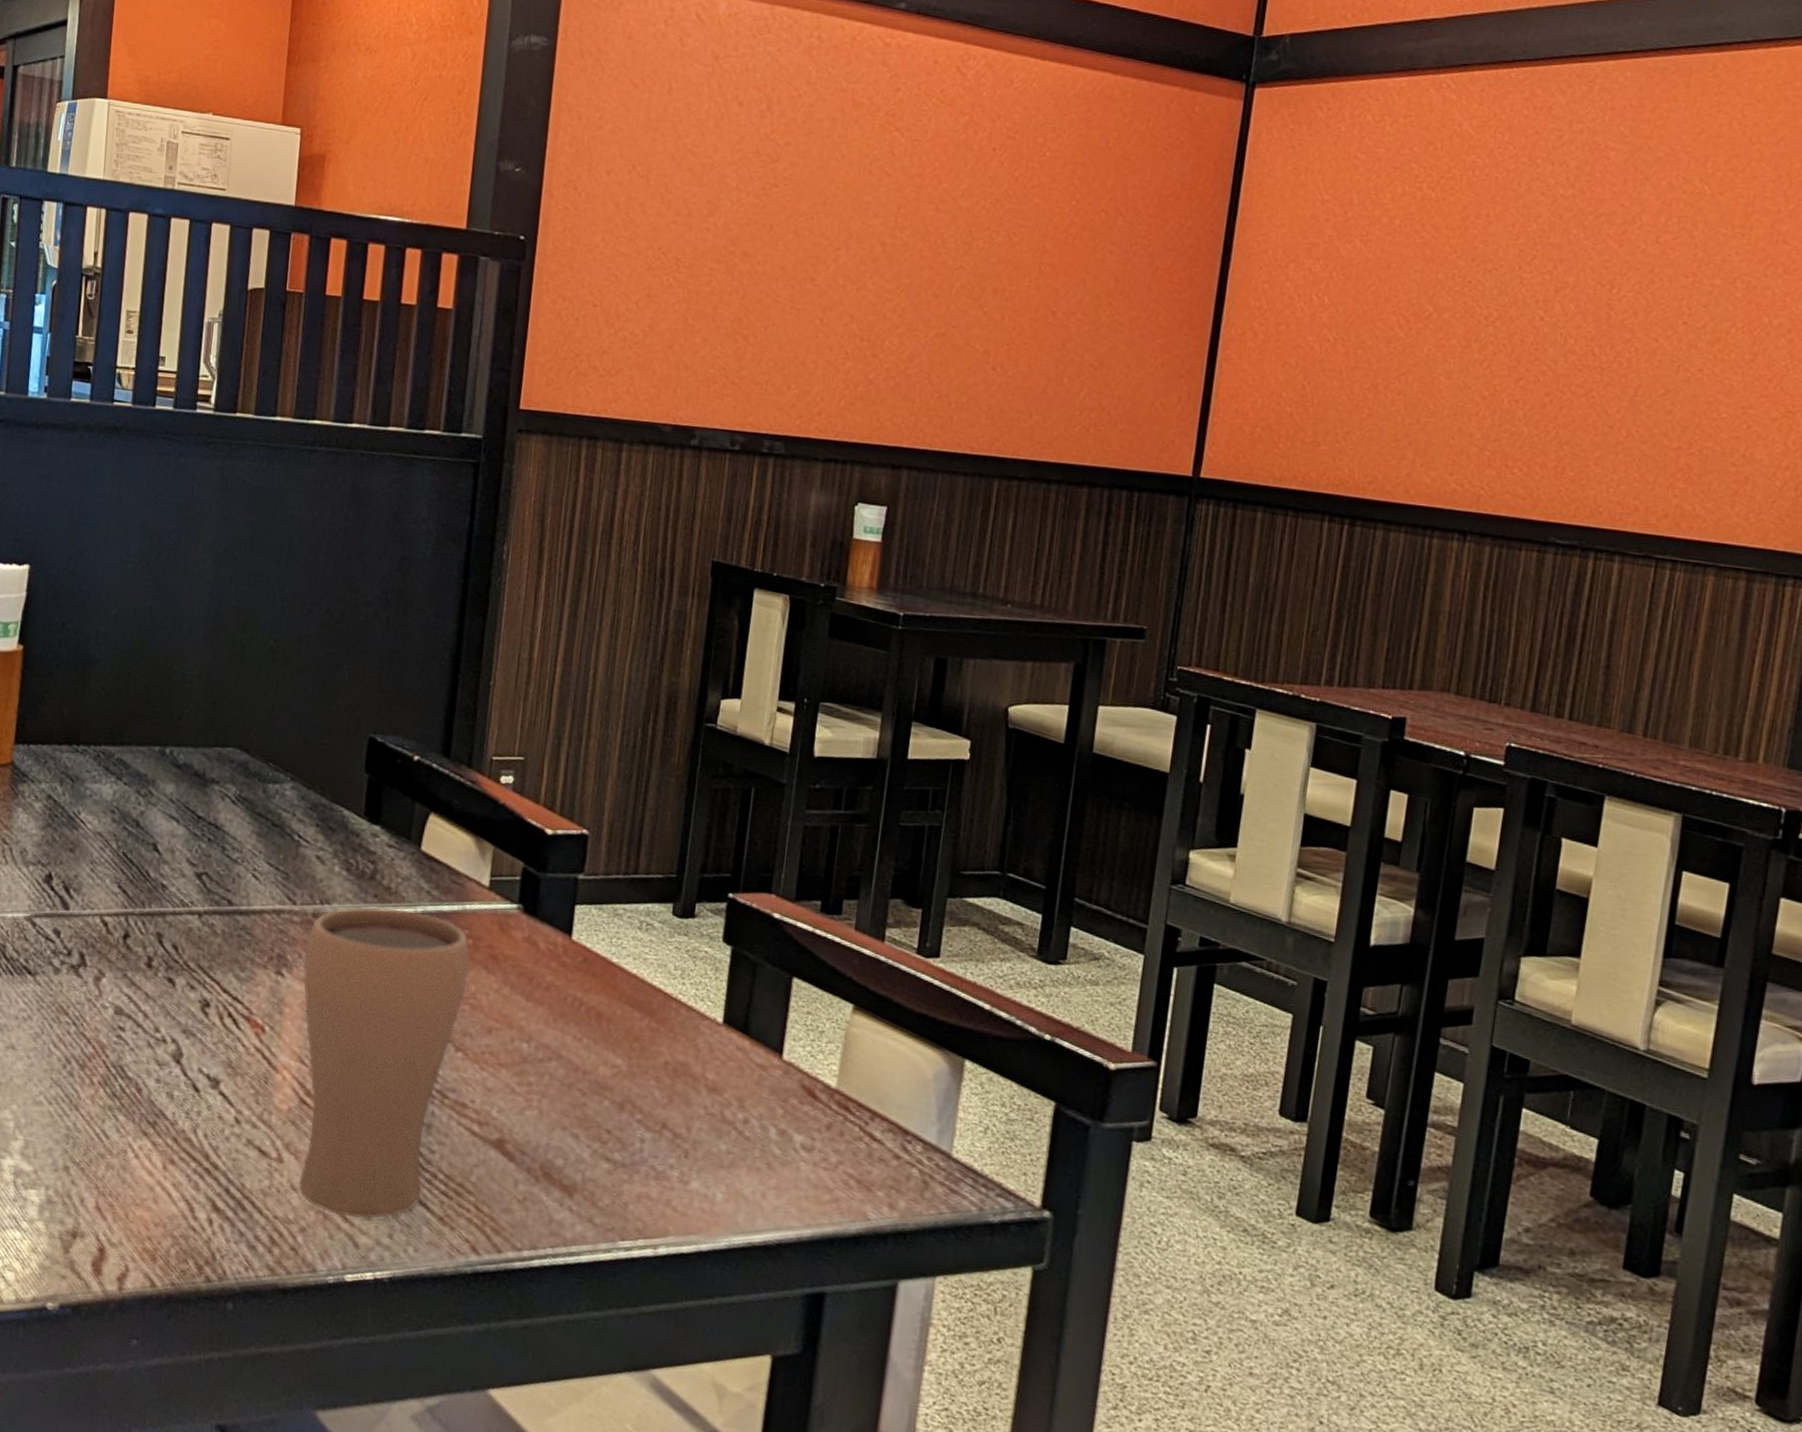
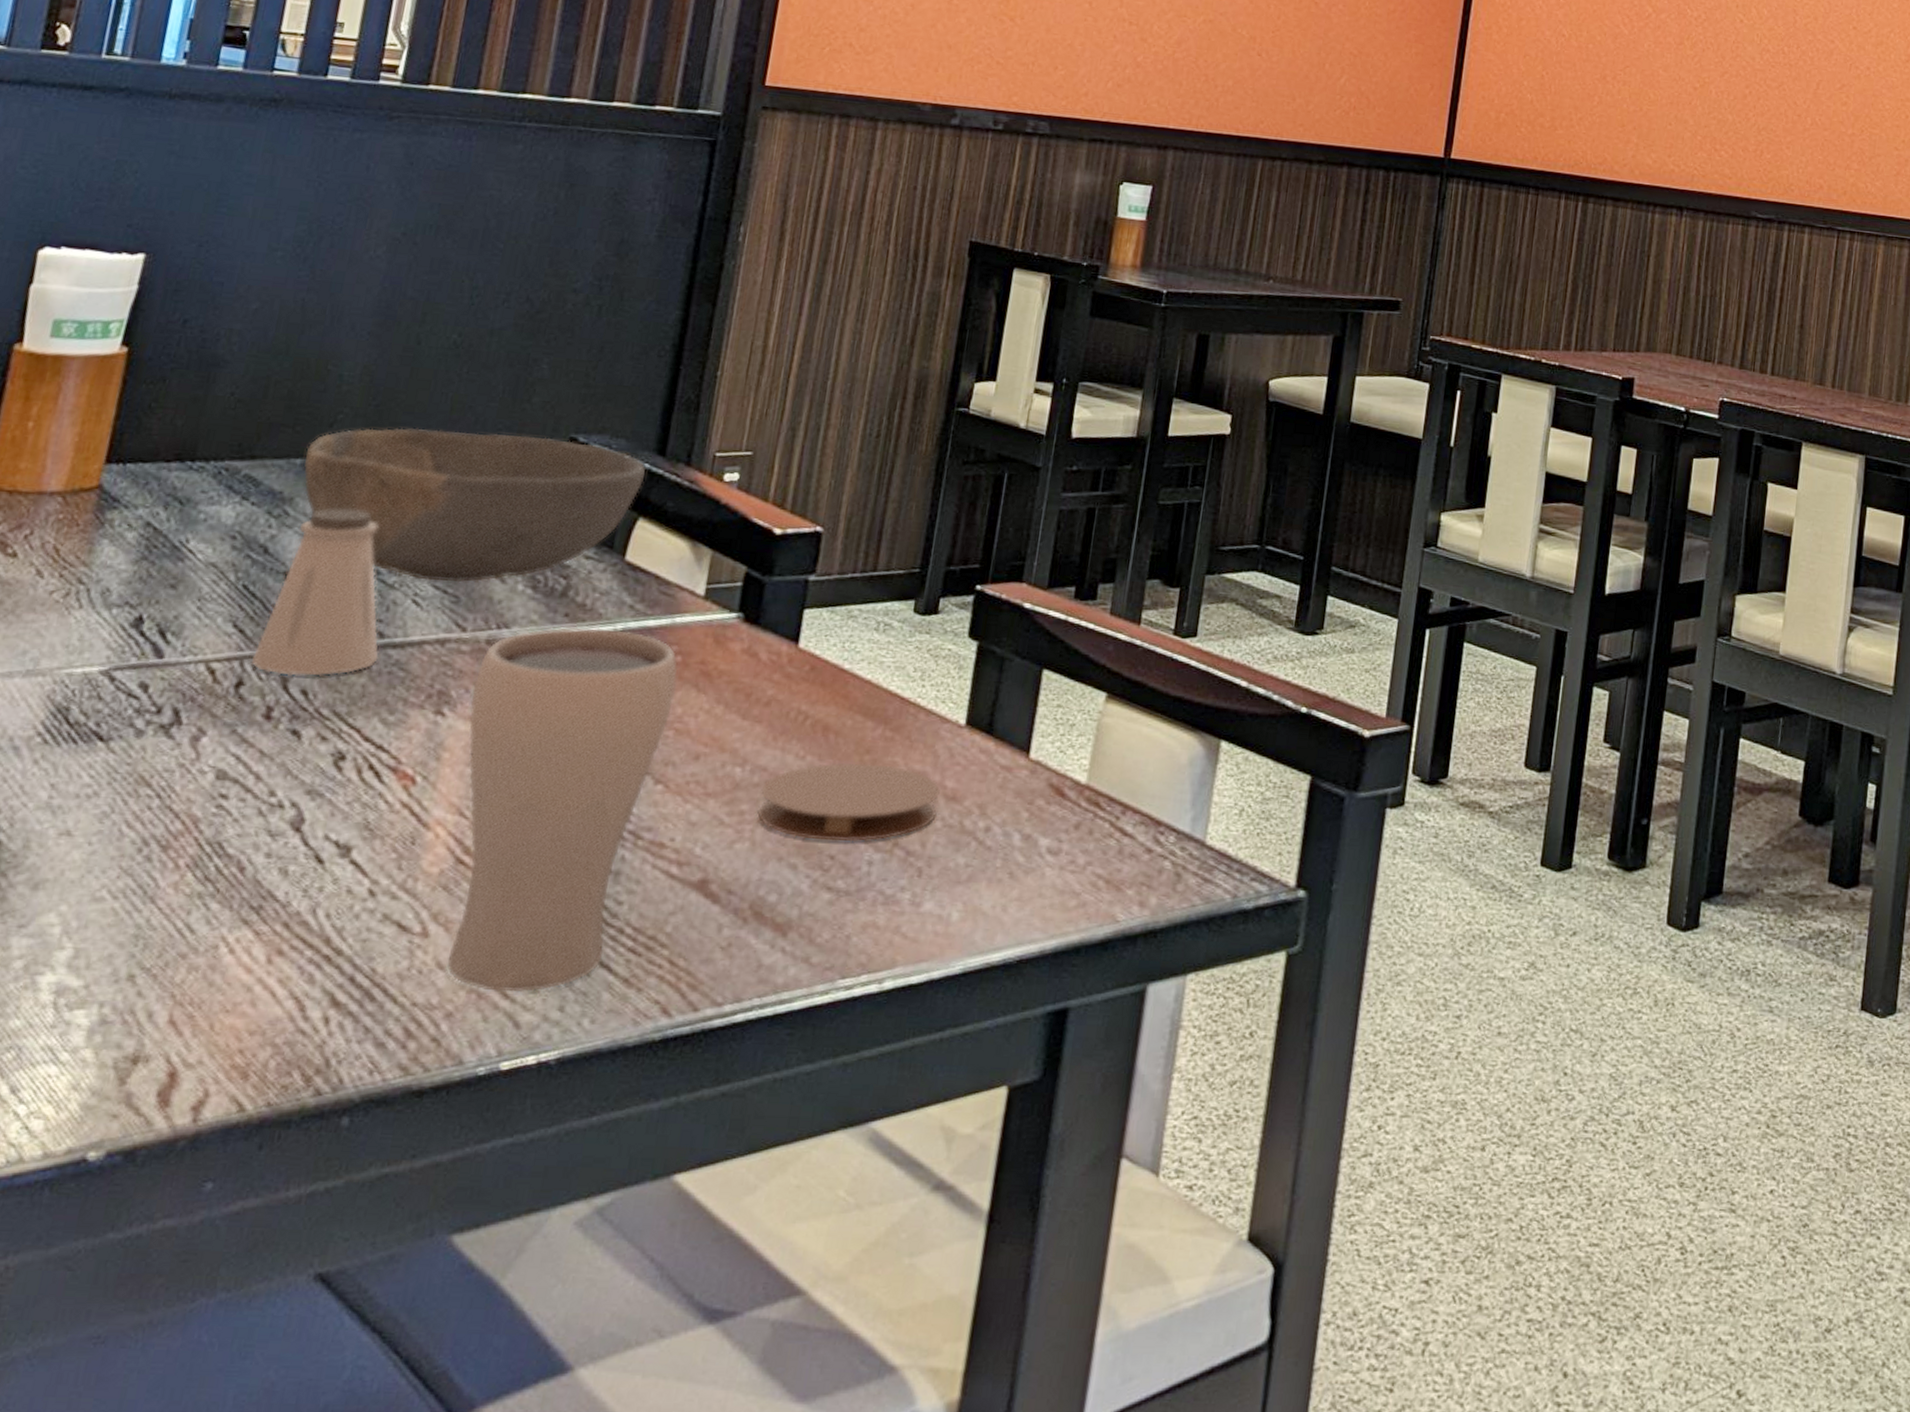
saltshaker: none [133,791,230,935] -> present [250,509,380,677]
bowl: none [162,722,435,862] -> present [304,427,647,583]
coaster: none [542,1046,703,1121] -> present [756,762,941,842]

